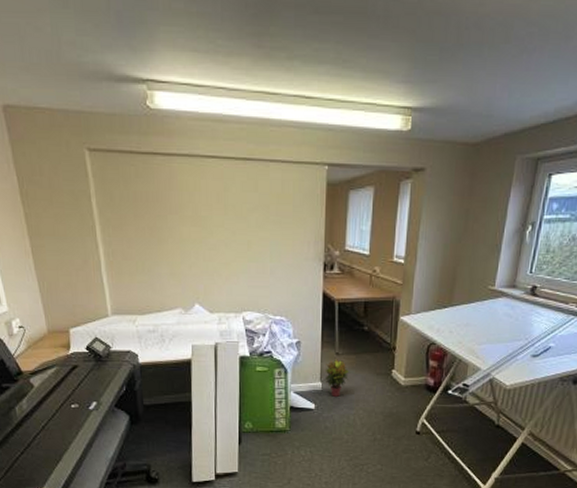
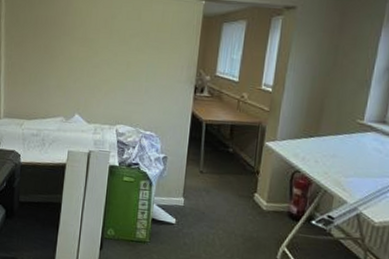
potted plant: present [324,359,349,397] -> none [187,177,211,214]

